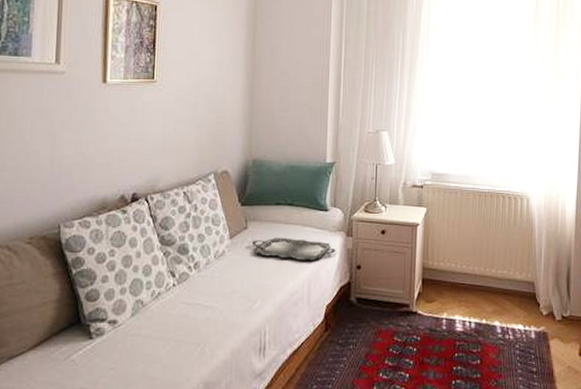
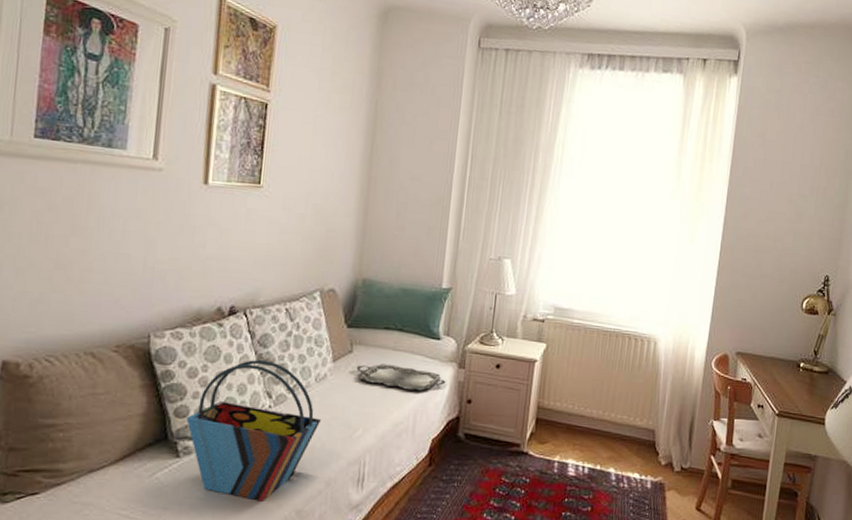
tote bag: none [97,242,223,376] -> present [186,360,322,502]

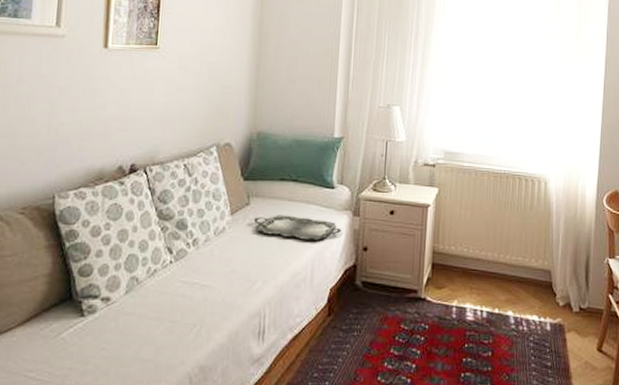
tote bag: present [186,360,322,502] -> none [90,216,222,358]

